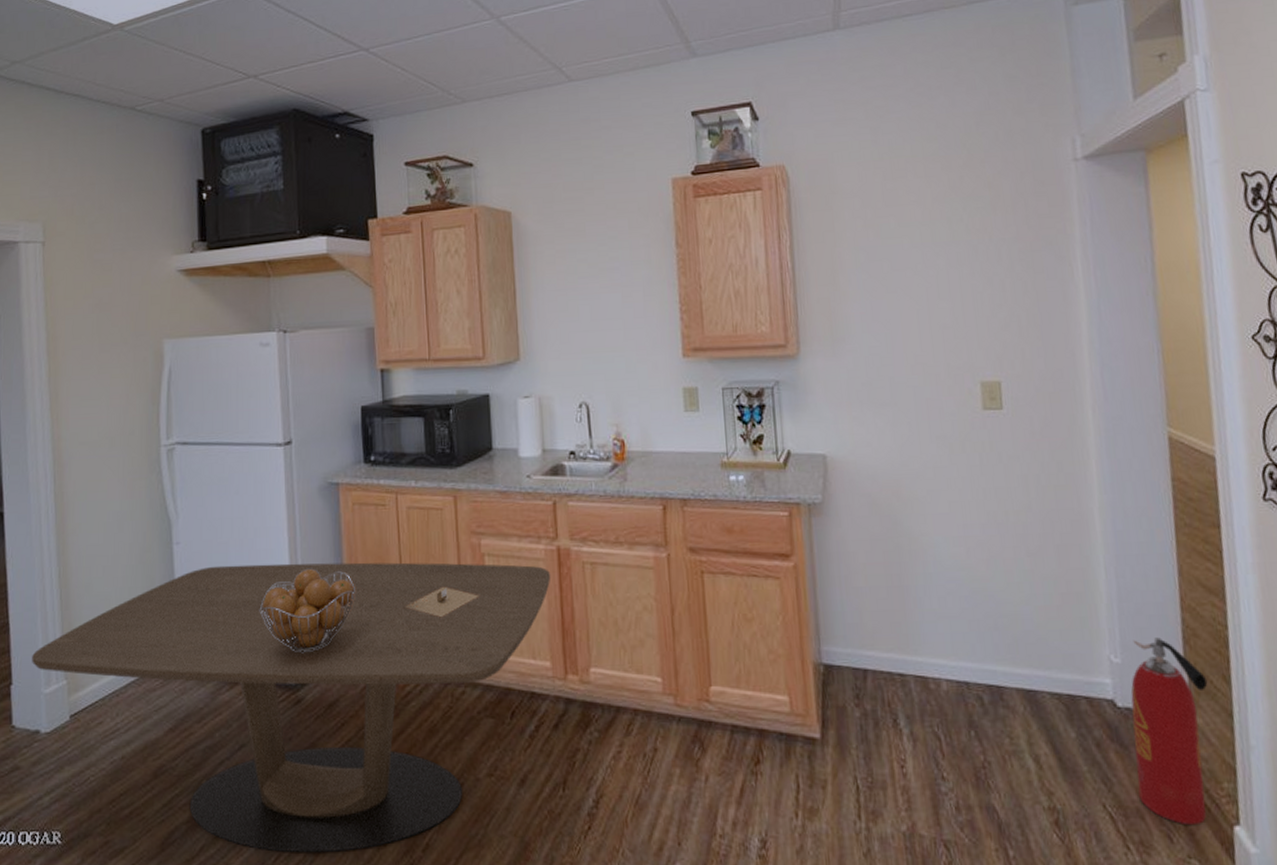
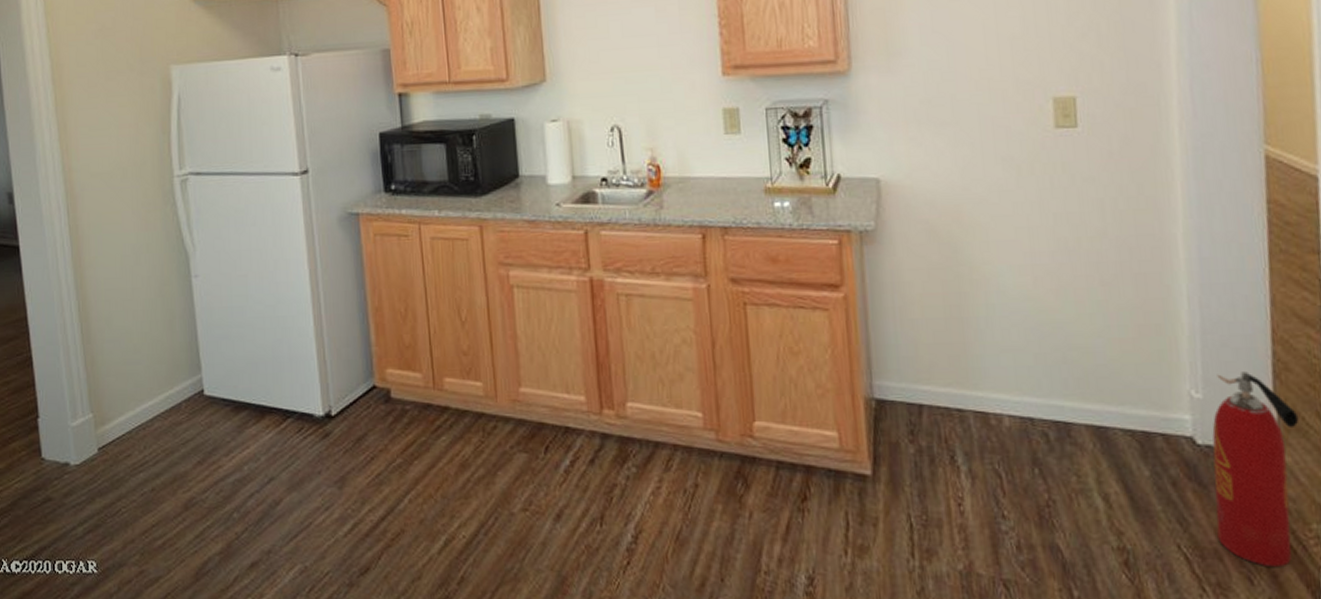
dining table: present [32,562,551,853] -> none [57,295,584,585]
fruit basket: present [260,569,356,652] -> none [283,302,381,386]
napkin holder: present [406,586,479,617] -> none [433,319,509,350]

